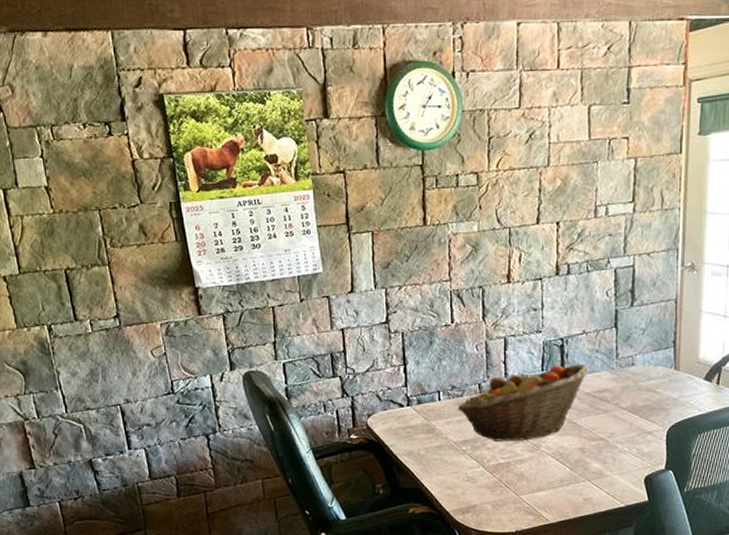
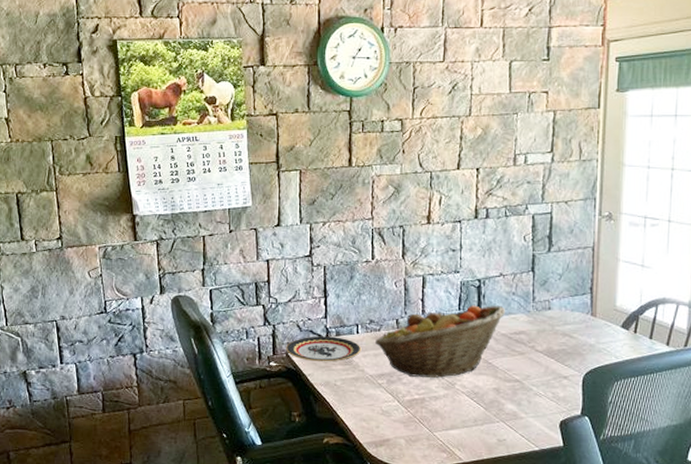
plate: none [366,405,444,432] -> present [286,336,362,362]

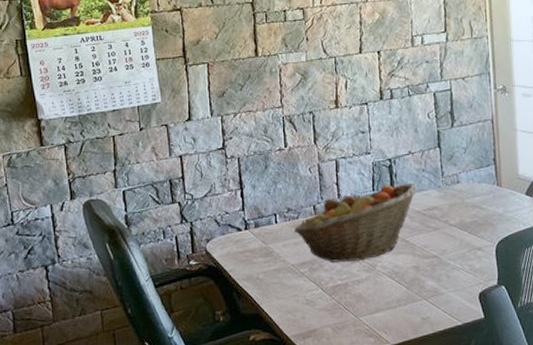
plate: present [286,336,362,362] -> none [205,228,281,256]

